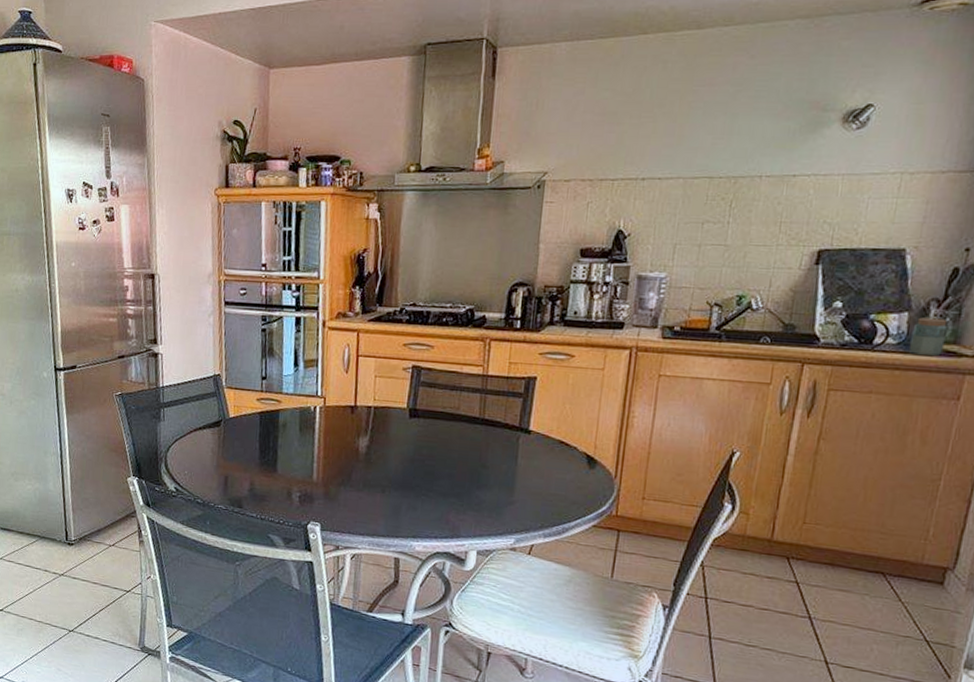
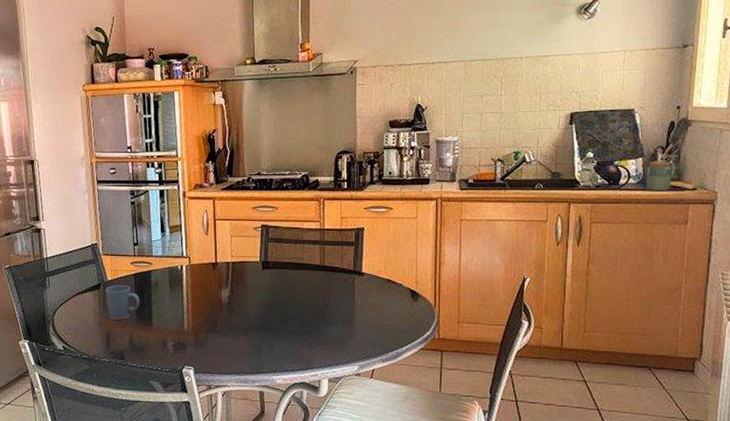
mug: none [226,423,265,463] -> present [105,285,140,320]

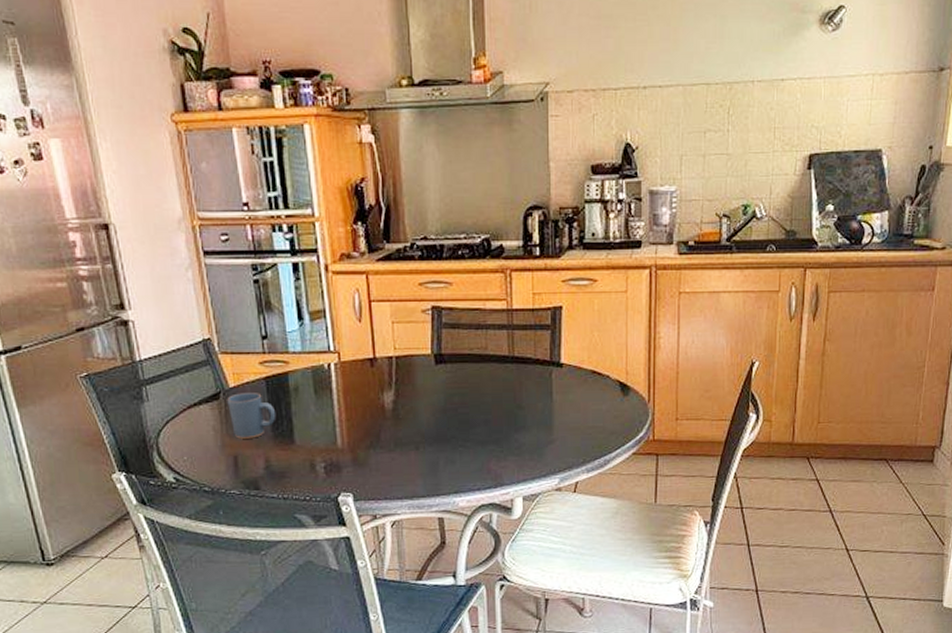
peanut butter: present [646,161,673,191] -> none [891,215,921,252]

